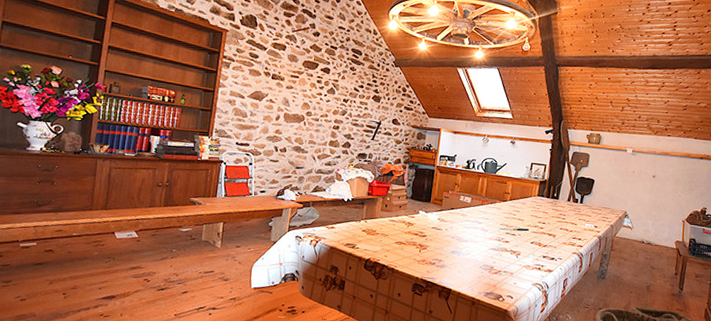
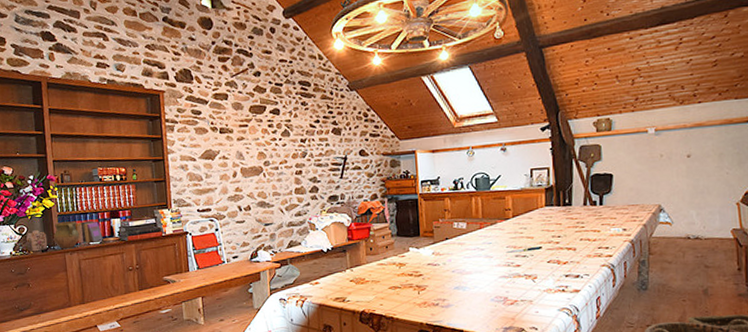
ceramic jug: none [88,128,116,156] -> present [53,221,80,250]
books: none [111,132,139,154] -> present [75,221,103,244]

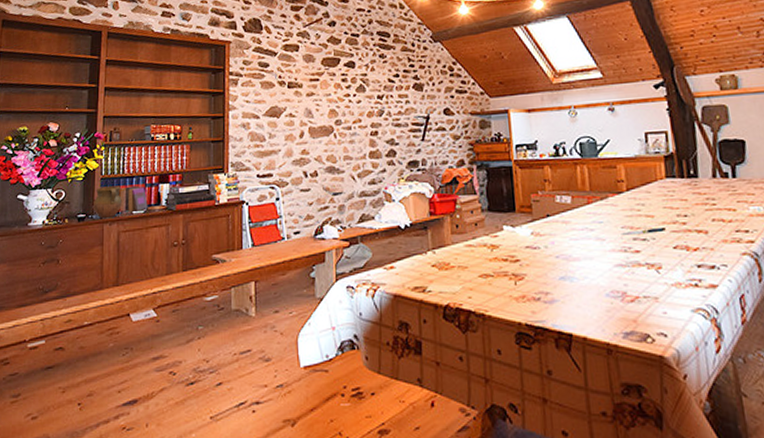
decorative jar: present [26,230,48,252] -> none [63,195,86,221]

